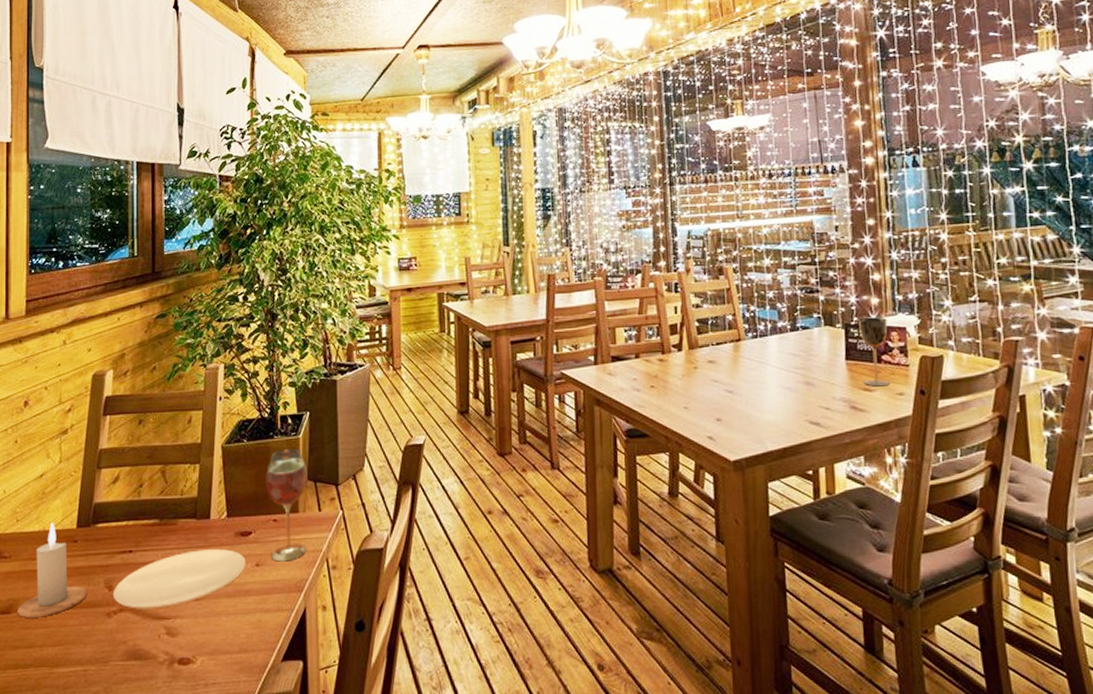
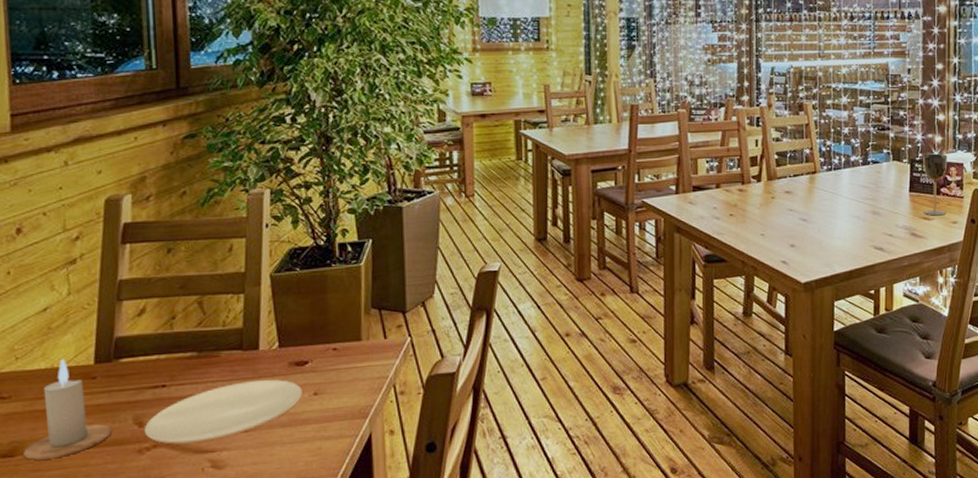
wineglass: present [265,448,308,562] -> none [323,276,372,390]

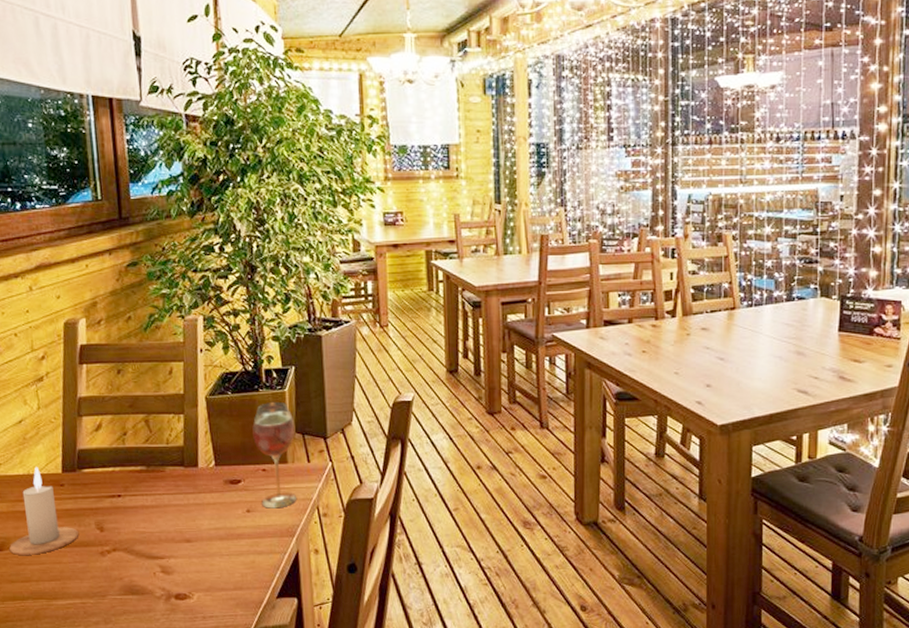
plate: present [144,379,302,445] -> none [104,495,237,549]
wineglass: none [323,276,372,390] -> present [252,401,297,509]
wine glass: present [923,153,948,216] -> none [854,290,884,358]

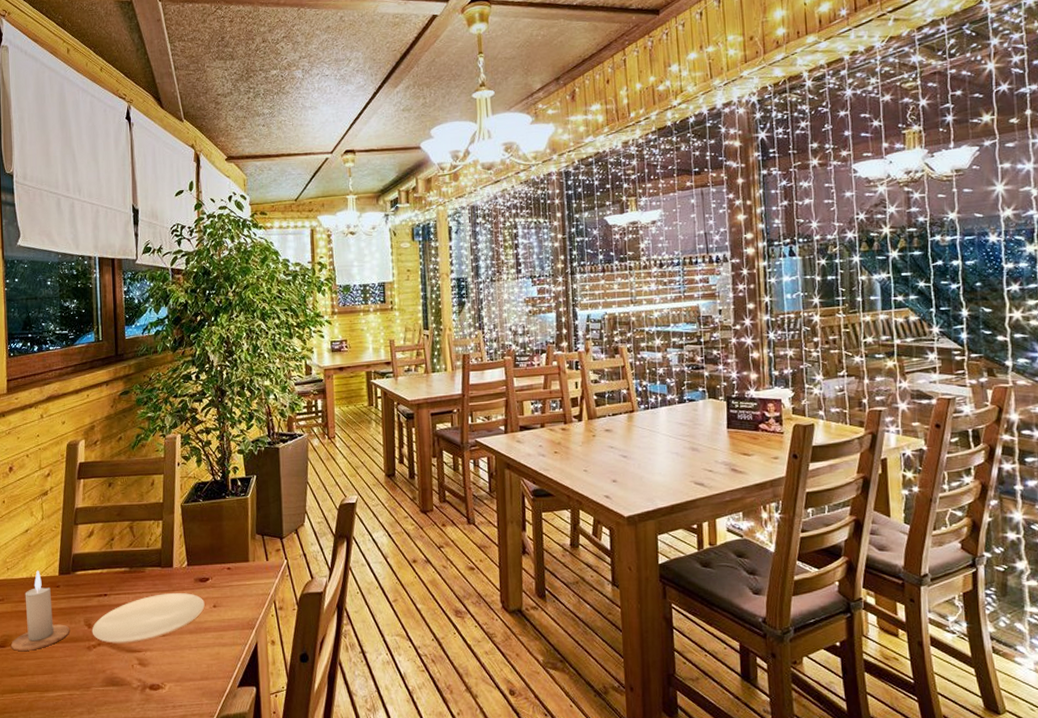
plate: none [104,495,237,549] -> present [91,592,205,644]
wineglass: present [252,401,297,509] -> none [219,506,257,604]

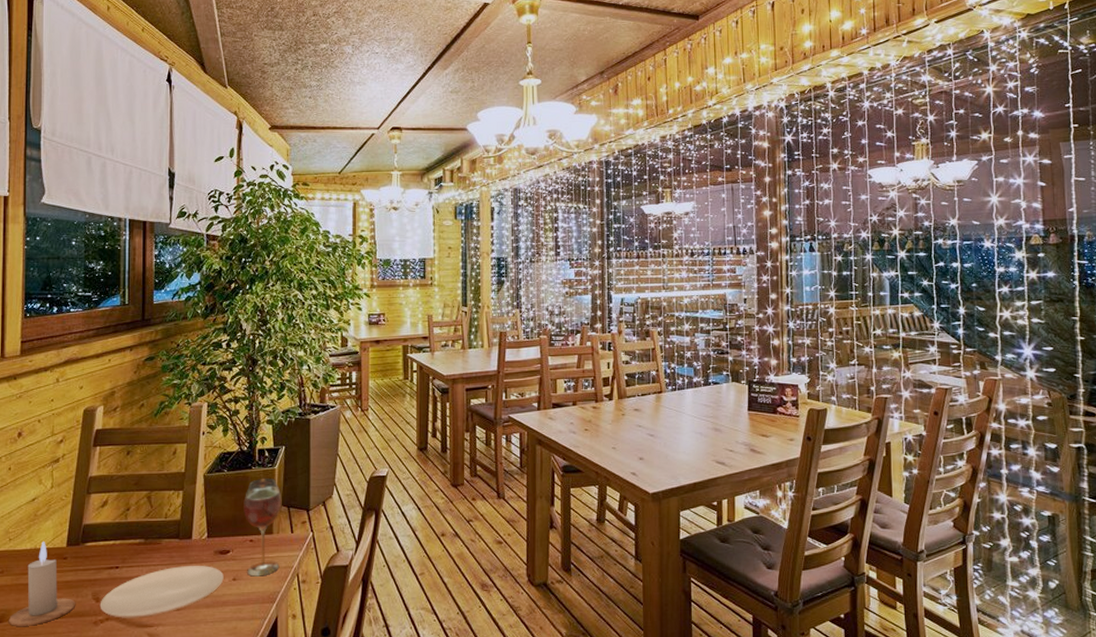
wineglass: none [219,506,257,604] -> present [244,478,282,577]

